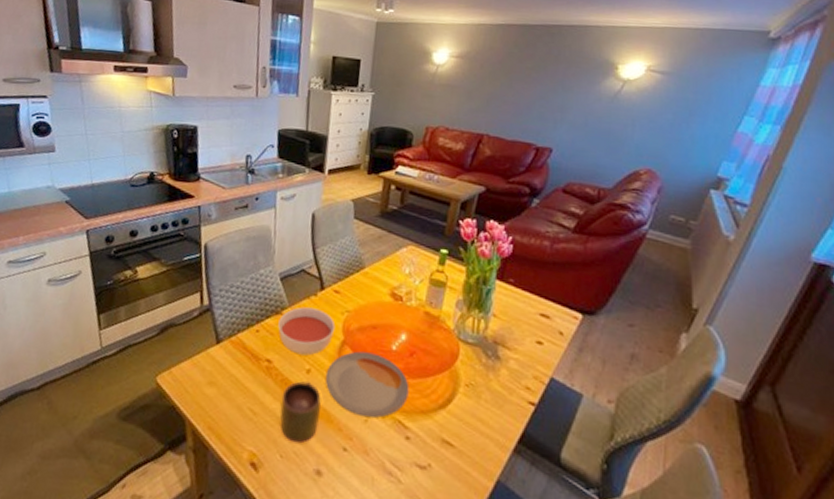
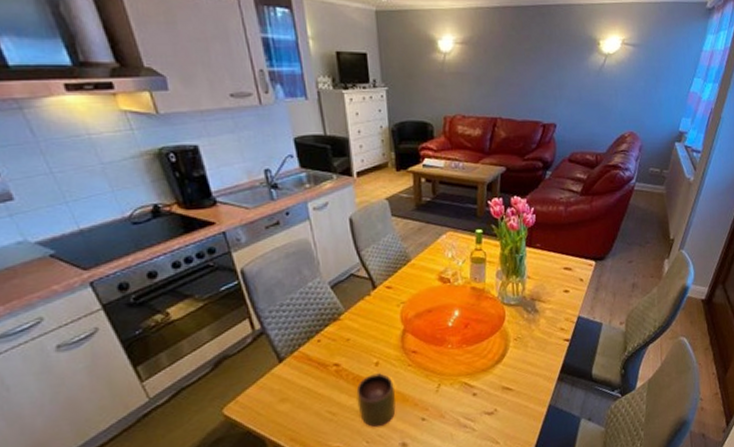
bowl: present [278,307,336,356] -> none [338,307,394,352]
plate: present [325,351,410,419] -> none [393,333,470,389]

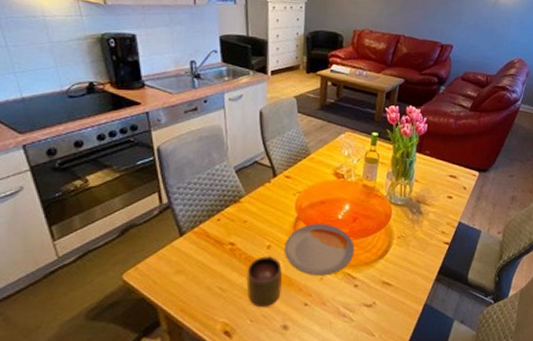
plate: none [393,333,470,389] -> present [284,224,355,276]

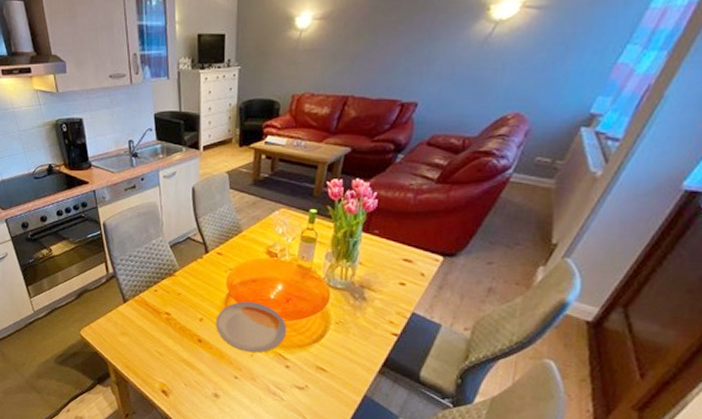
mug: present [246,255,283,308] -> none [181,327,214,375]

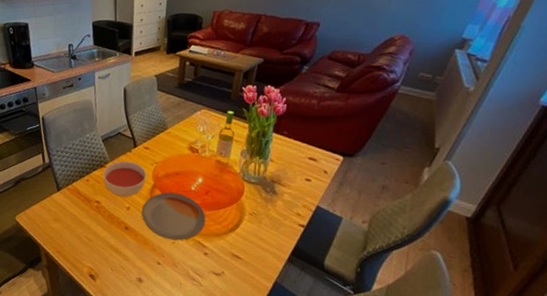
bowl: none [172,268,221,308] -> present [103,161,147,197]

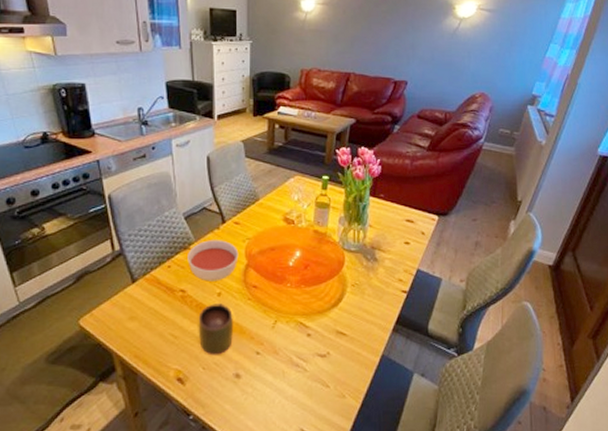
mug: none [108,215,140,260] -> present [198,302,234,355]
plate: present [141,192,206,241] -> none [234,271,307,325]

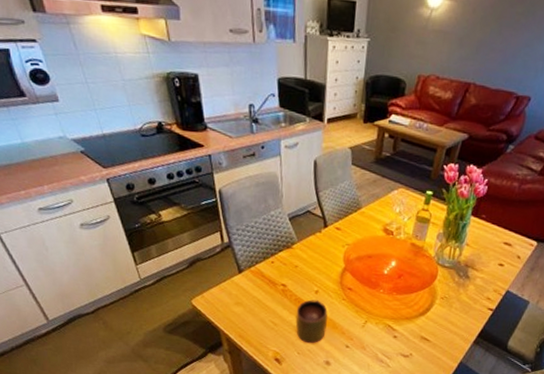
bowl: present [187,240,239,282] -> none [290,242,338,280]

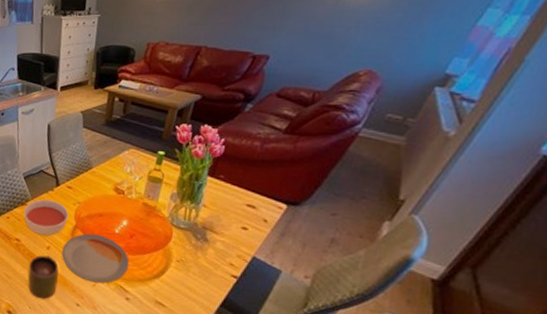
bowl: none [290,242,338,280] -> present [24,199,69,237]
plate: none [330,275,397,325] -> present [61,233,129,284]

